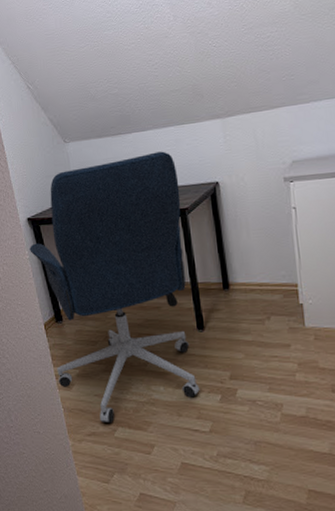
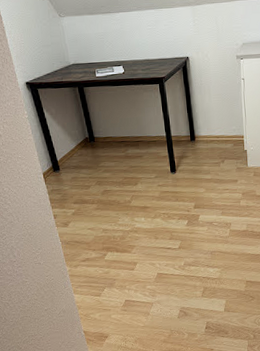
office chair: present [30,151,200,424] -> none [28,29,172,250]

